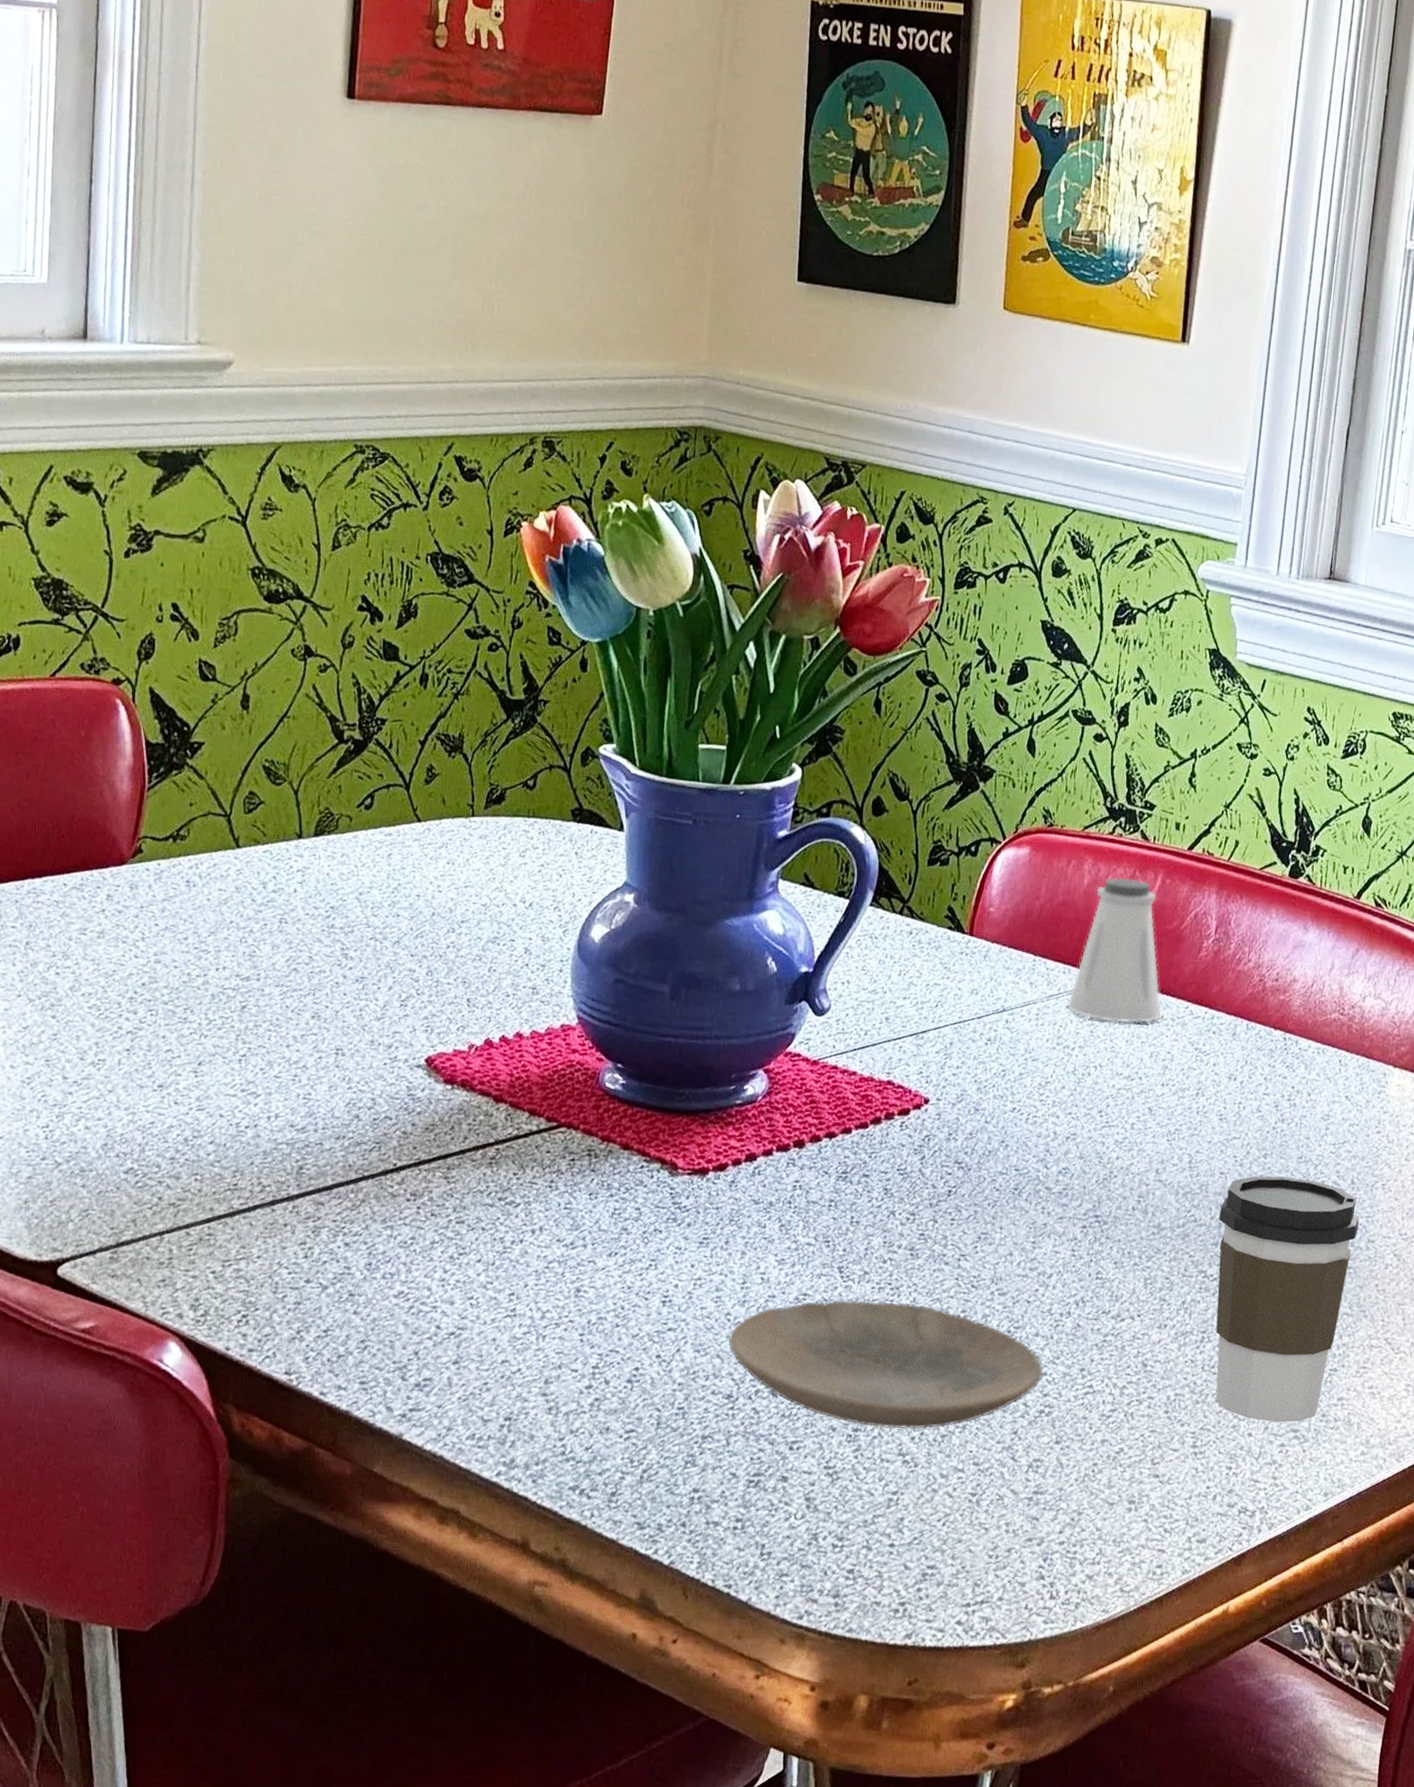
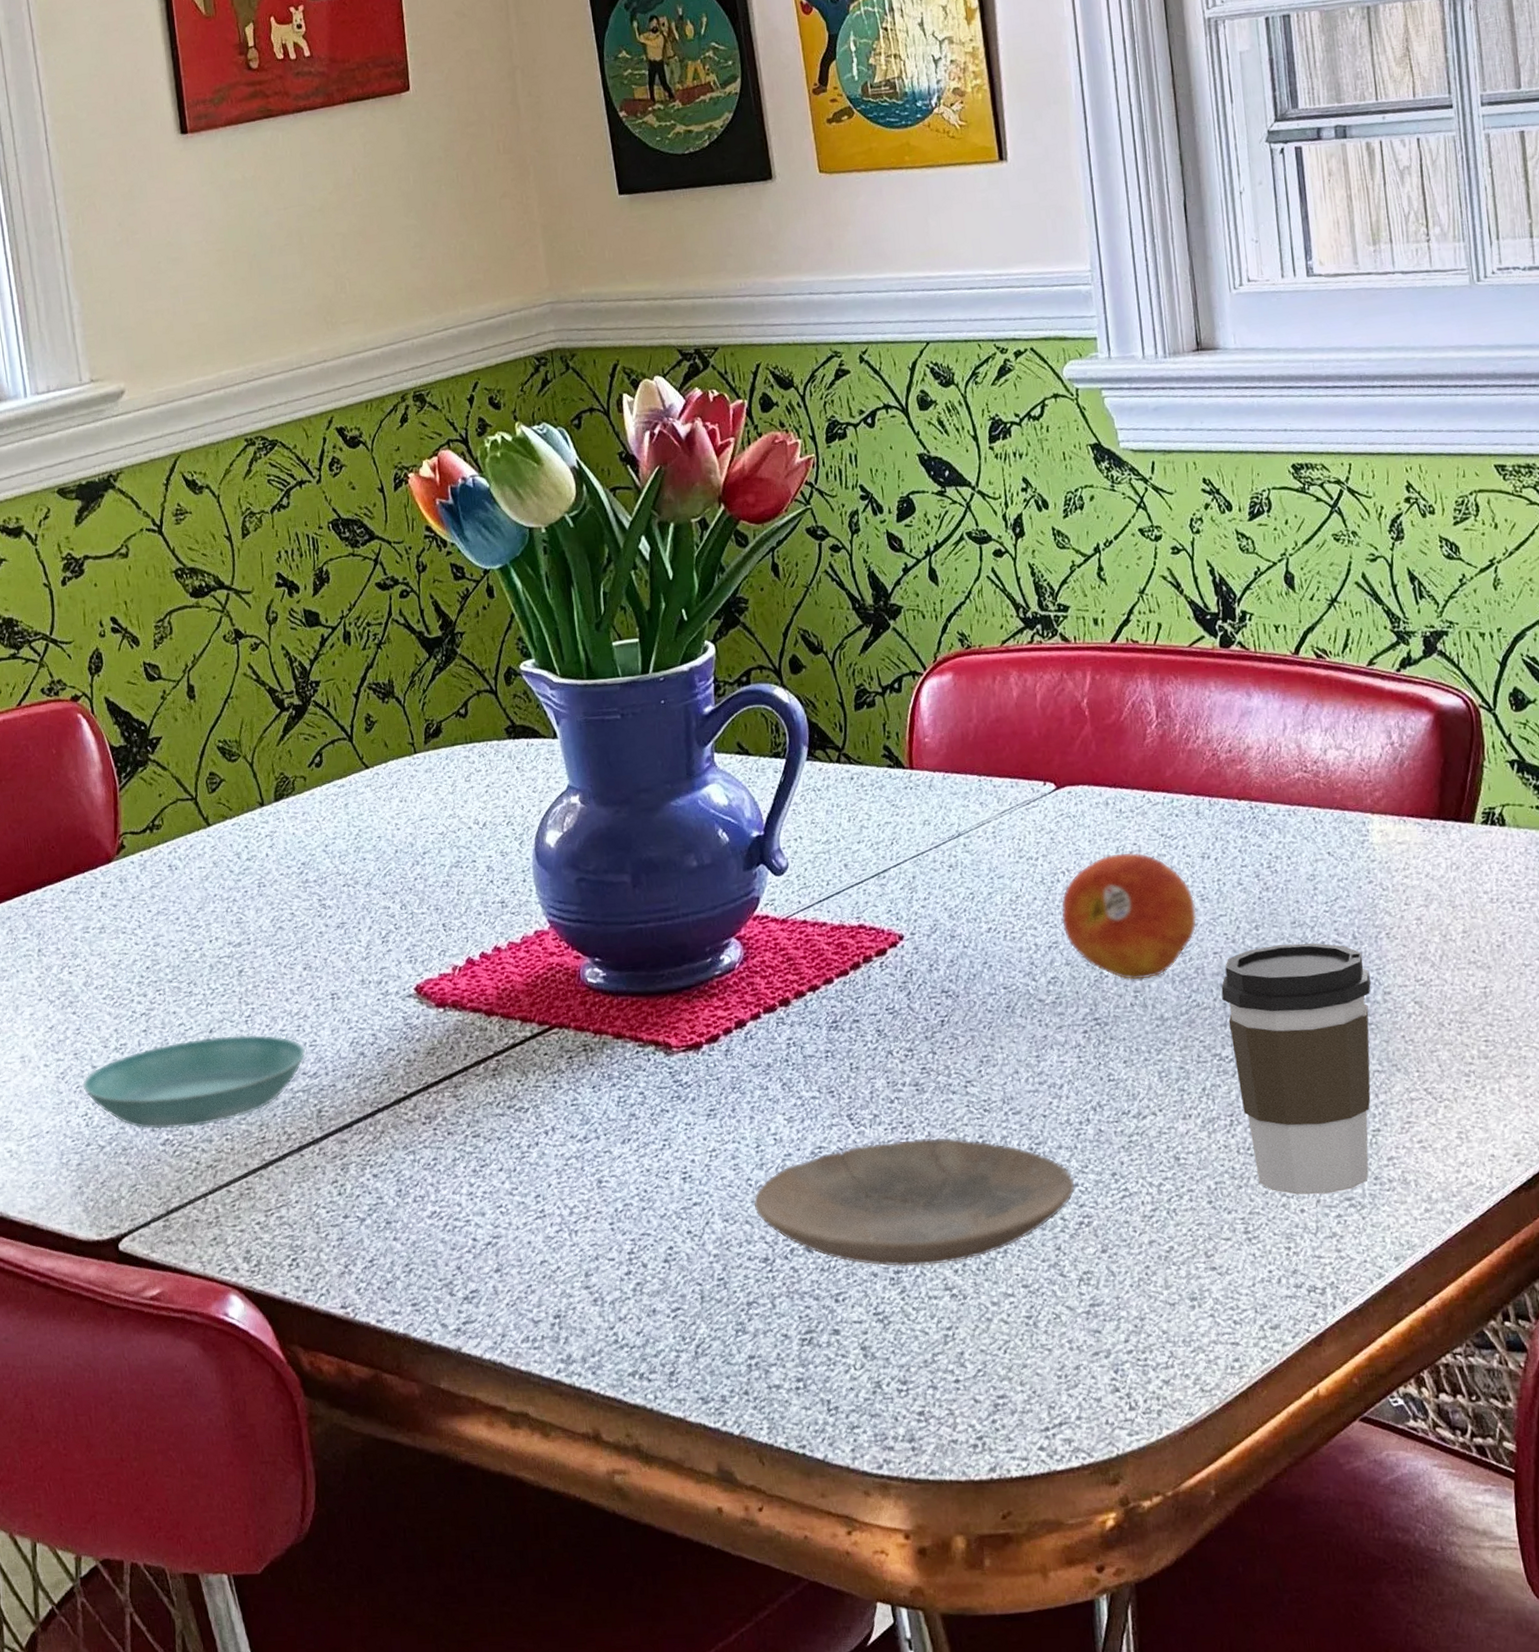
saucer: none [48,1068,298,1161] -> present [83,1035,306,1129]
saltshaker: present [1067,877,1162,1023] -> none [1021,681,1119,826]
fruit: none [1084,1058,1213,1187] -> present [1061,852,1197,980]

